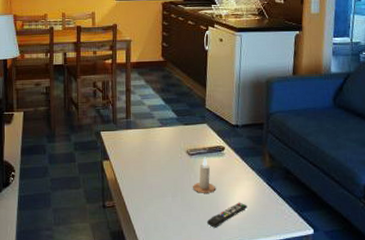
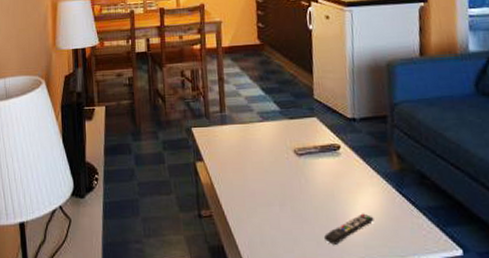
candle: present [193,157,215,193] -> none [304,157,332,202]

